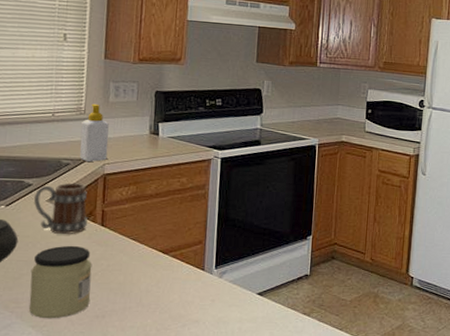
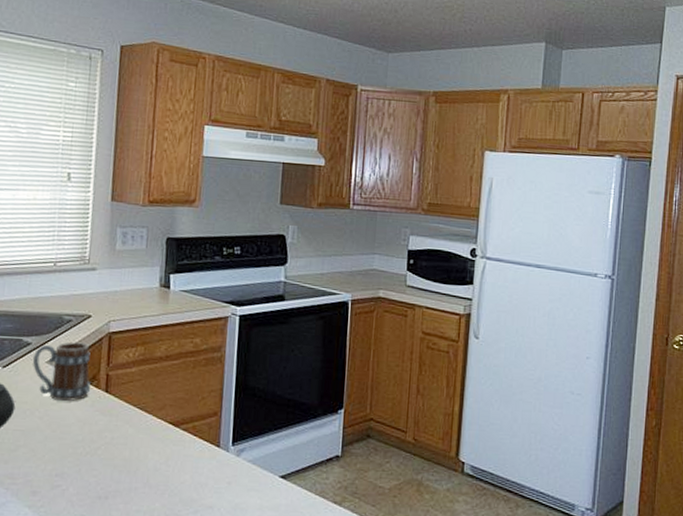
jar: present [28,245,92,319] -> none [25,414,95,499]
soap bottle: present [80,103,109,162] -> none [83,251,115,318]

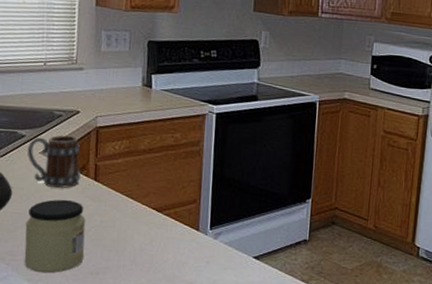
jar: none [25,414,95,499] -> present [24,199,86,273]

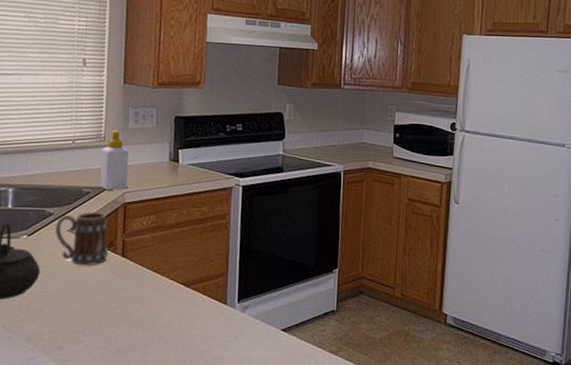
jar: present [24,199,86,273] -> none [51,276,114,353]
soap bottle: none [72,53,101,114] -> present [100,130,129,190]

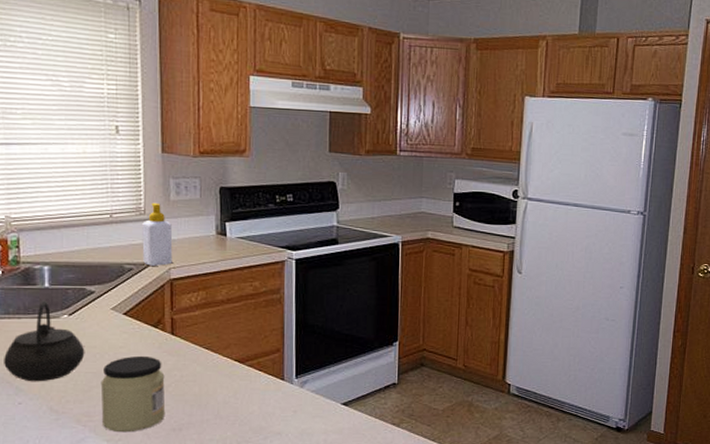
jar: none [51,276,114,353] -> present [100,355,166,433]
mug: present [55,212,109,265] -> none [97,289,157,344]

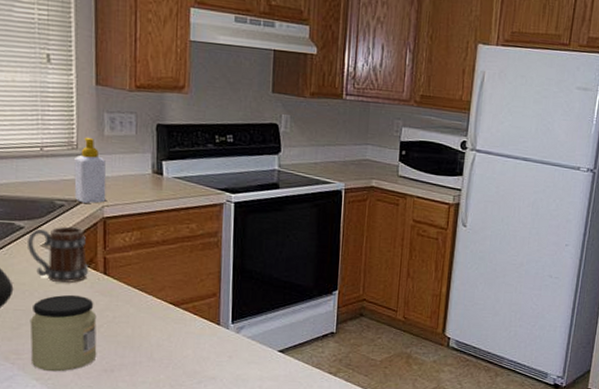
mug: none [97,289,157,344] -> present [26,226,89,283]

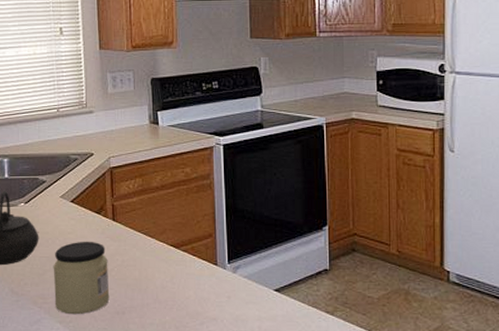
mug: present [26,226,89,283] -> none [48,178,100,230]
soap bottle: present [74,137,106,203] -> none [85,96,112,155]

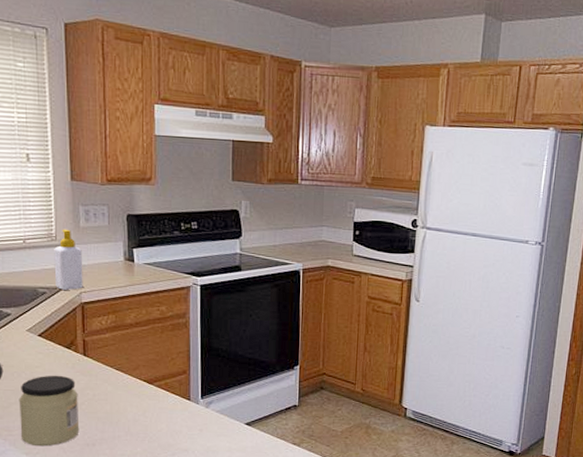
soap bottle: none [85,96,112,155] -> present [54,229,83,290]

